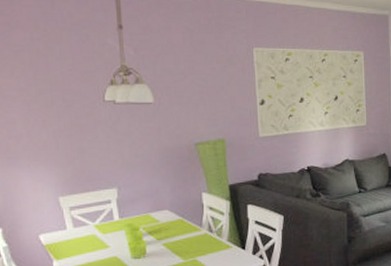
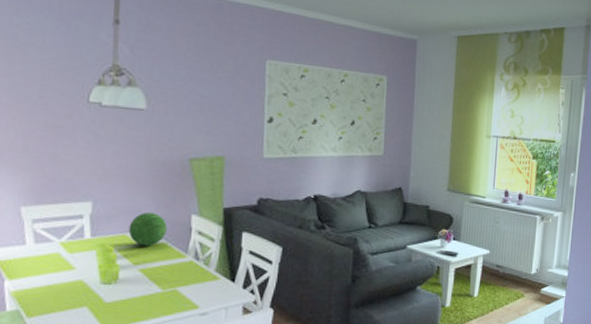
decorative ball: none [150,194,182,223] -> present [128,213,167,246]

